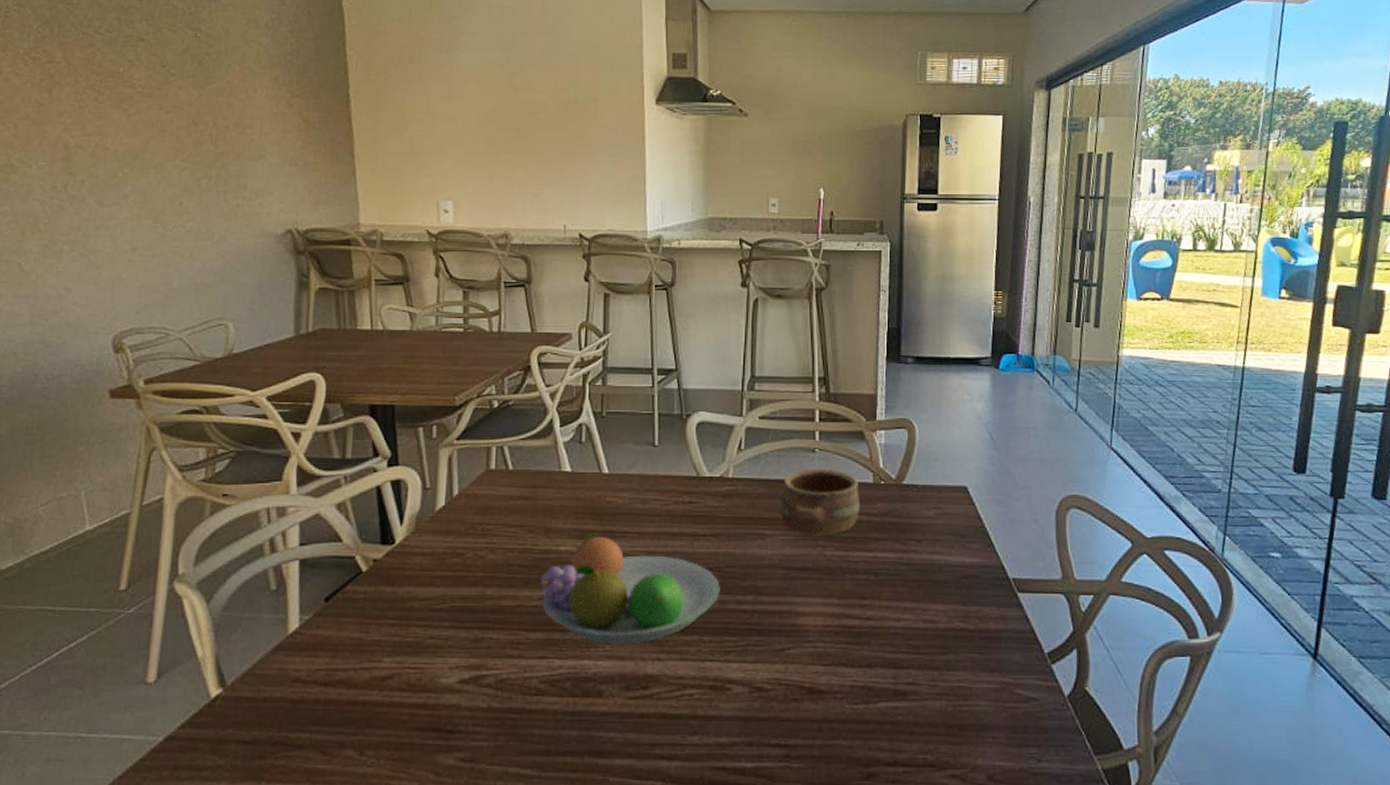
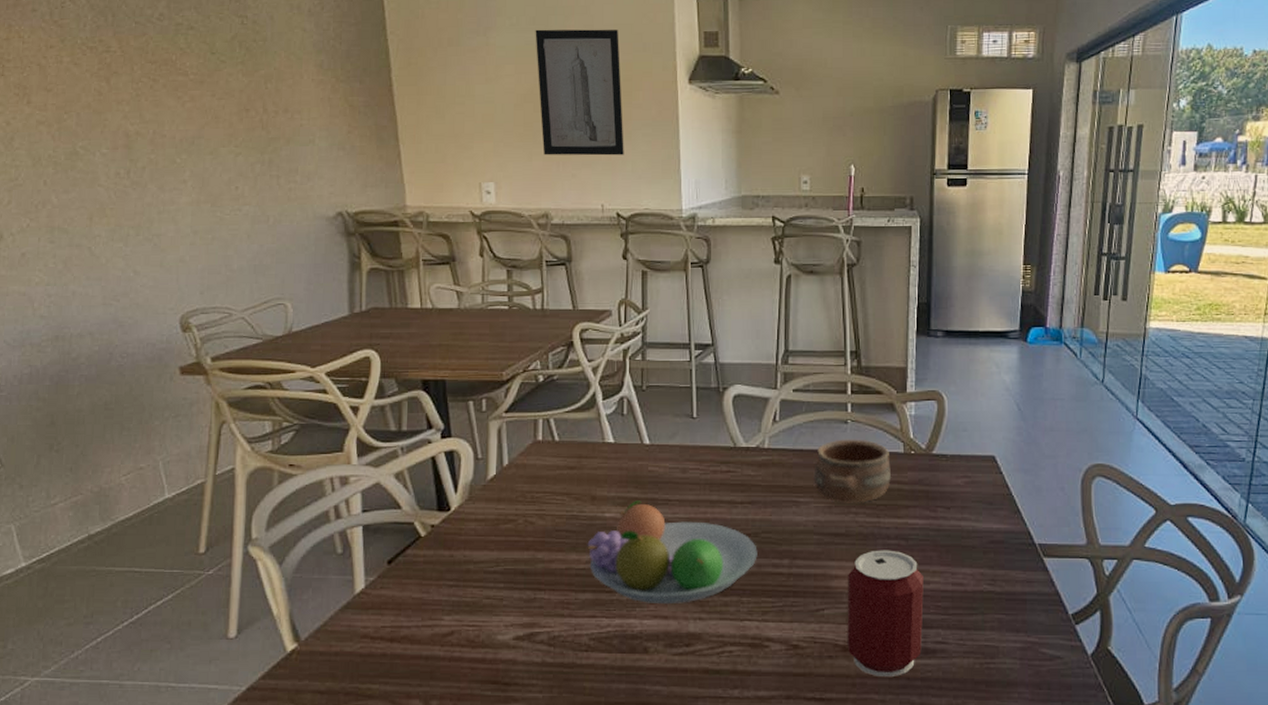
wall art: none [499,48,589,176] -> present [535,29,624,156]
can: none [814,585,894,722] -> present [847,550,924,678]

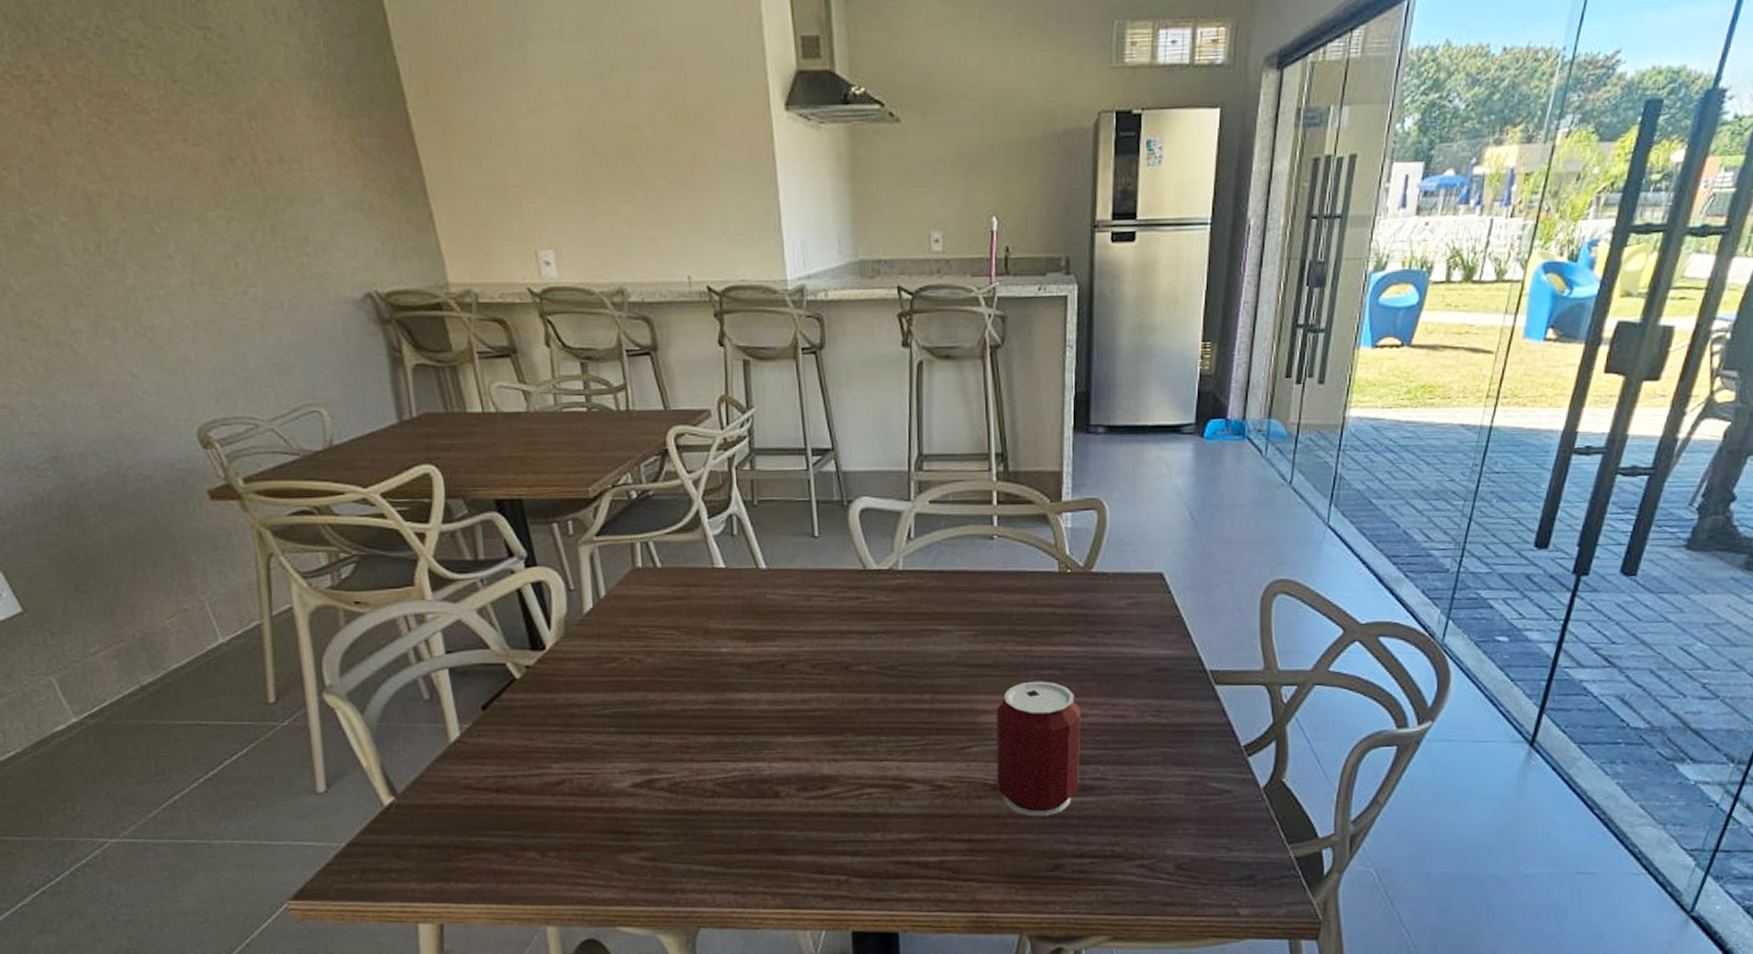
wall art: present [535,29,624,156] -> none [583,35,711,213]
fruit bowl: present [587,500,758,605] -> none [703,633,895,746]
pottery: present [813,439,891,503] -> none [956,557,1044,630]

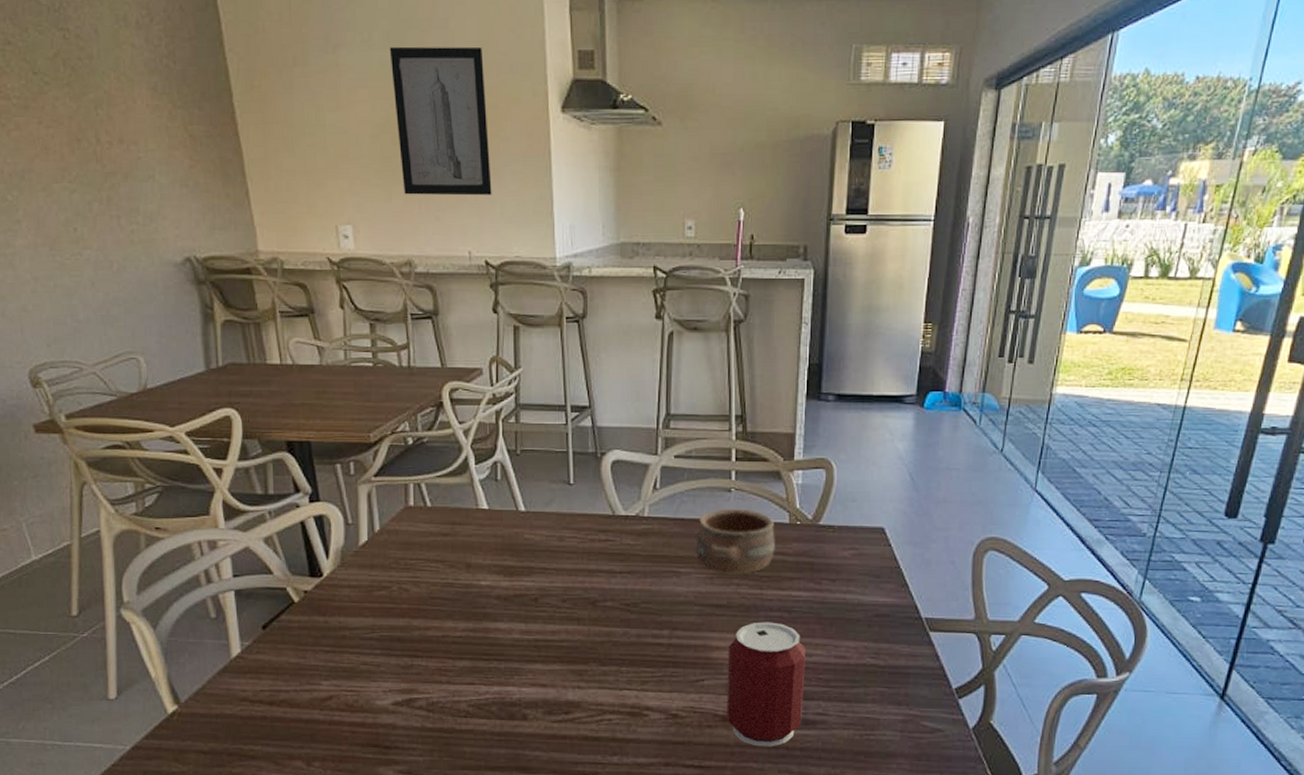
wall art: none [583,35,711,213] -> present [389,46,492,196]
pottery: none [956,557,1044,630] -> present [695,508,775,574]

